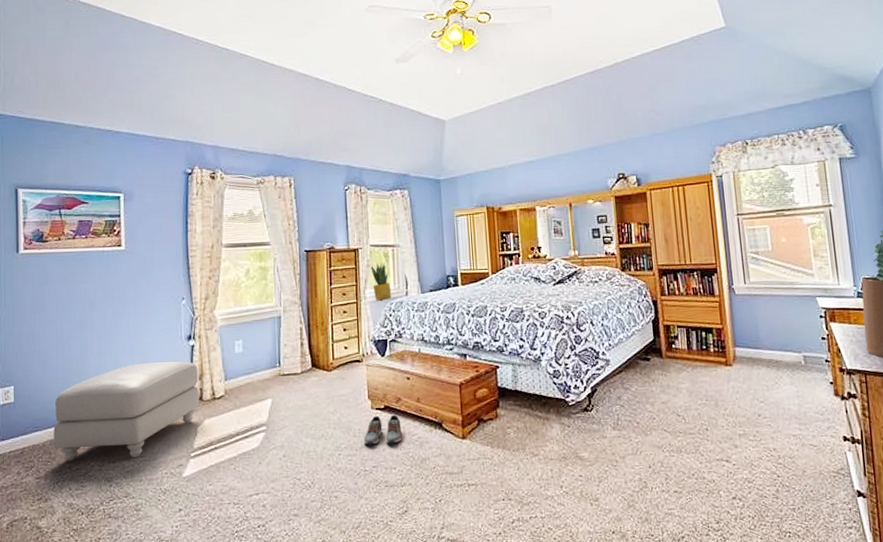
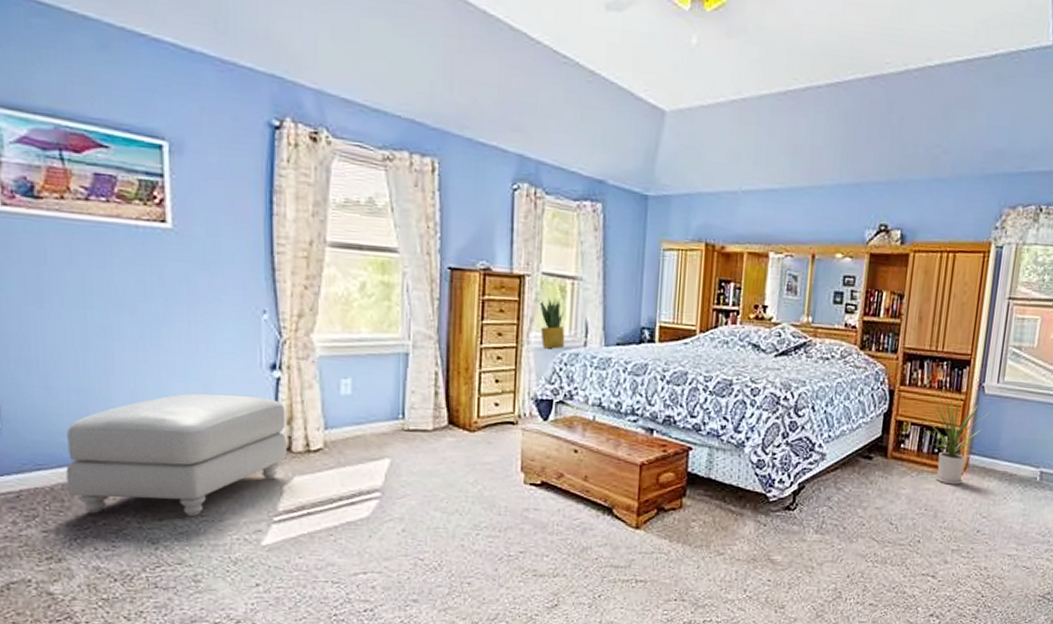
shoe: present [364,414,402,445] -> none [511,492,561,527]
house plant: none [686,297,748,376] -> present [923,393,992,485]

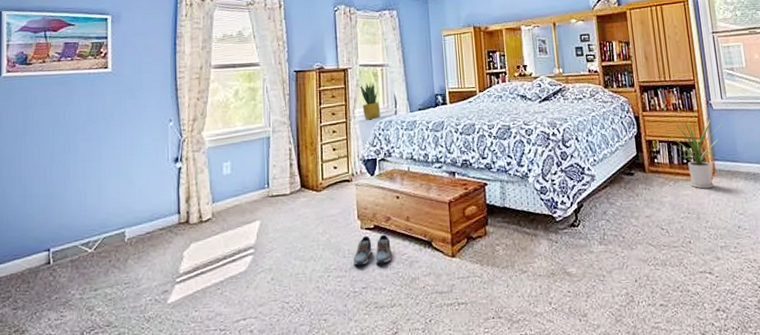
ottoman: present [66,393,288,516] -> none [32,183,187,291]
shoe: none [511,492,561,527] -> present [354,234,392,266]

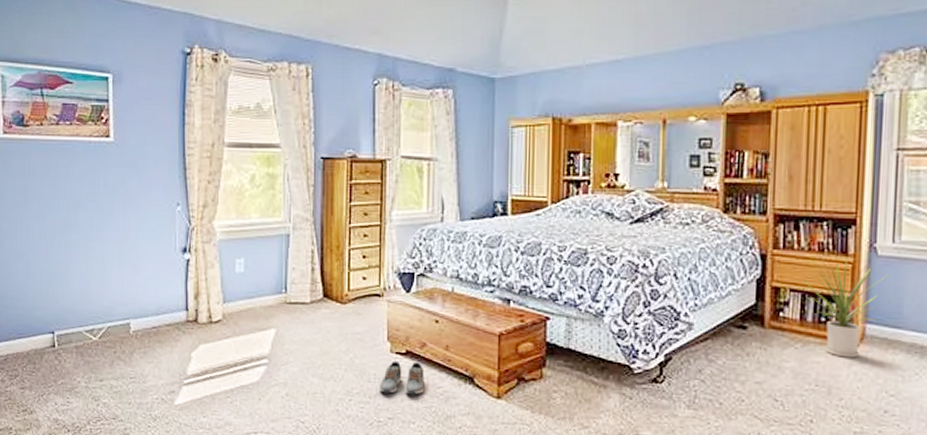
planter: present [359,81,381,120] -> none [398,178,424,226]

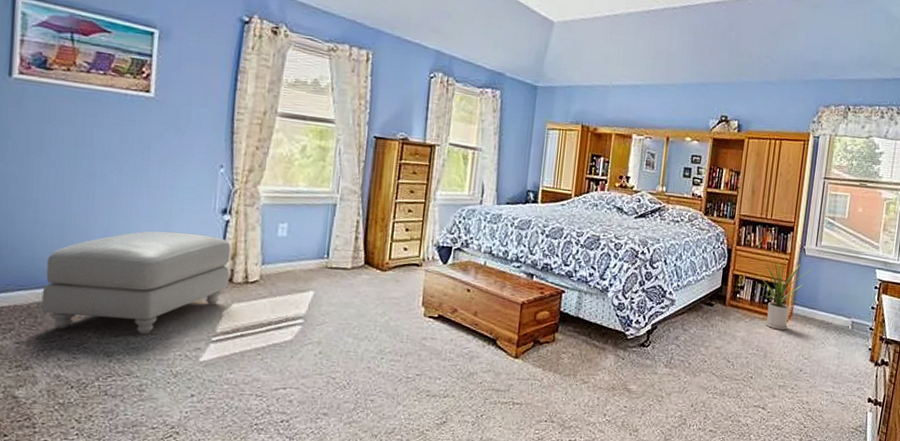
ottoman: none [37,274,195,378] -> present [41,230,231,334]
shoe: present [380,360,425,395] -> none [411,323,454,354]

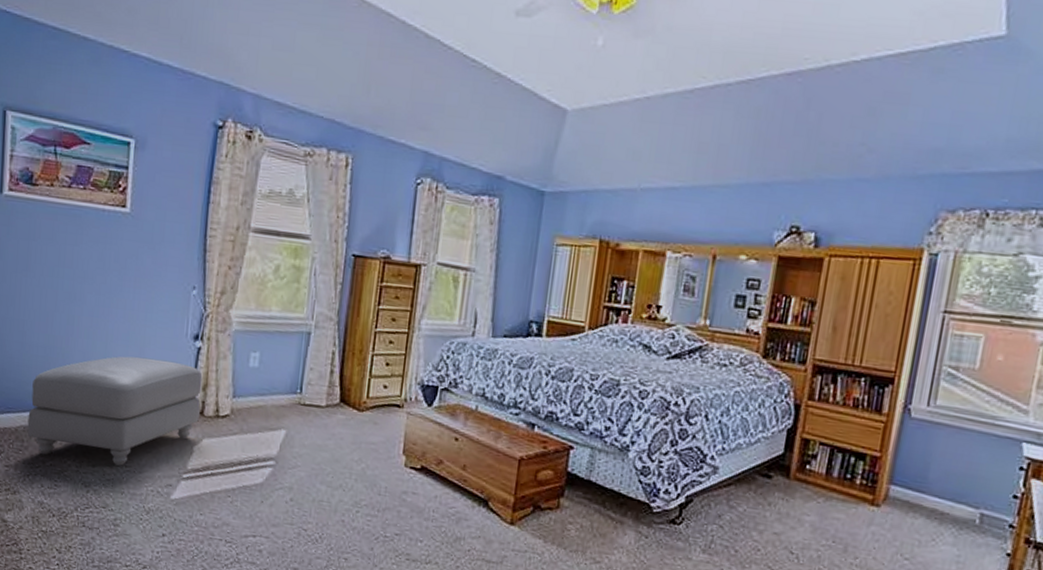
house plant: present [755,253,812,330] -> none [834,412,920,518]

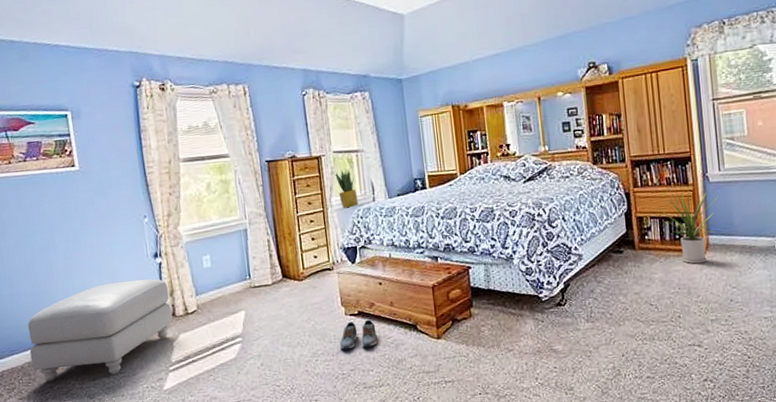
shoe: none [389,475,438,513] -> present [340,319,378,350]
planter: none [431,287,455,338] -> present [333,168,359,209]
house plant: none [834,412,920,518] -> present [659,186,722,264]

